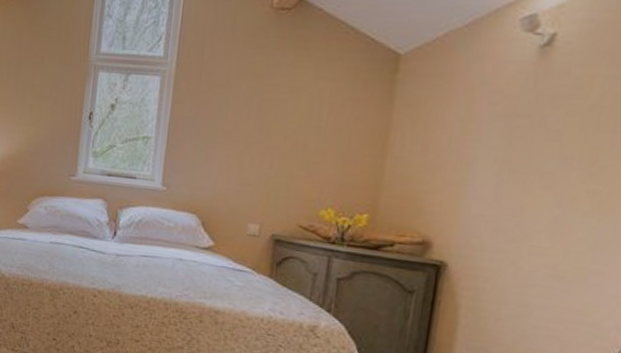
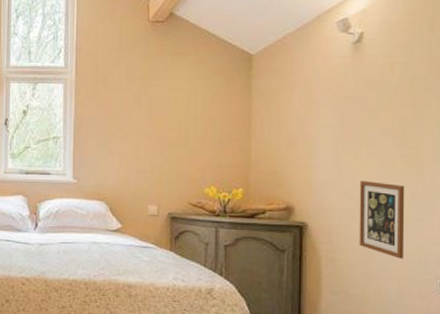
picture frame: none [512,217,587,318] -> present [359,180,405,259]

